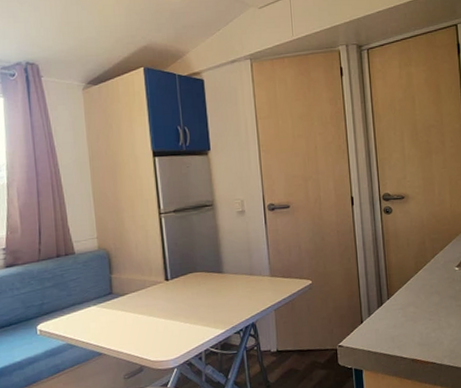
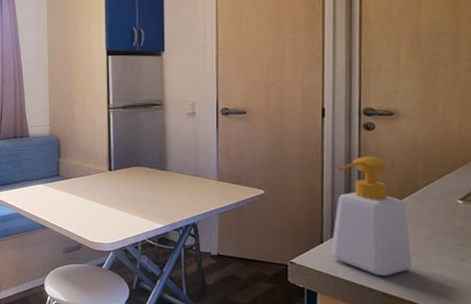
soap bottle: none [369,236,429,344] -> present [331,155,412,276]

